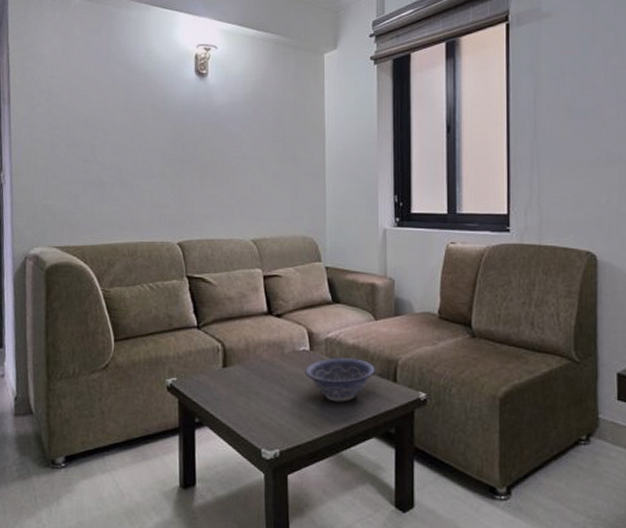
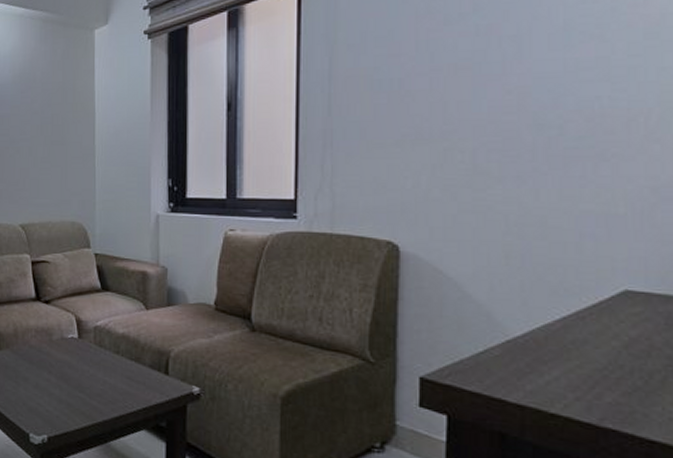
decorative bowl: present [305,358,375,402] -> none [73,346,146,392]

